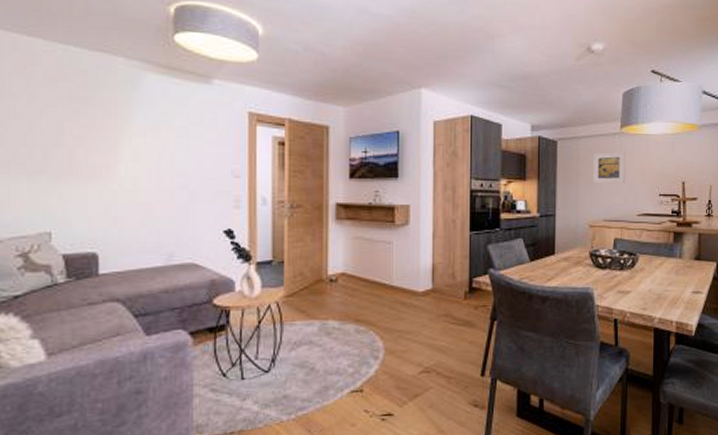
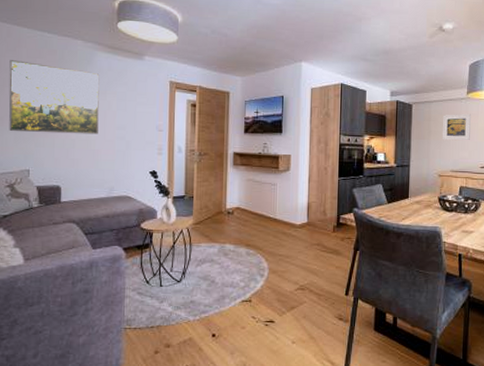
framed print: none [17,83,150,183] -> present [9,60,100,135]

